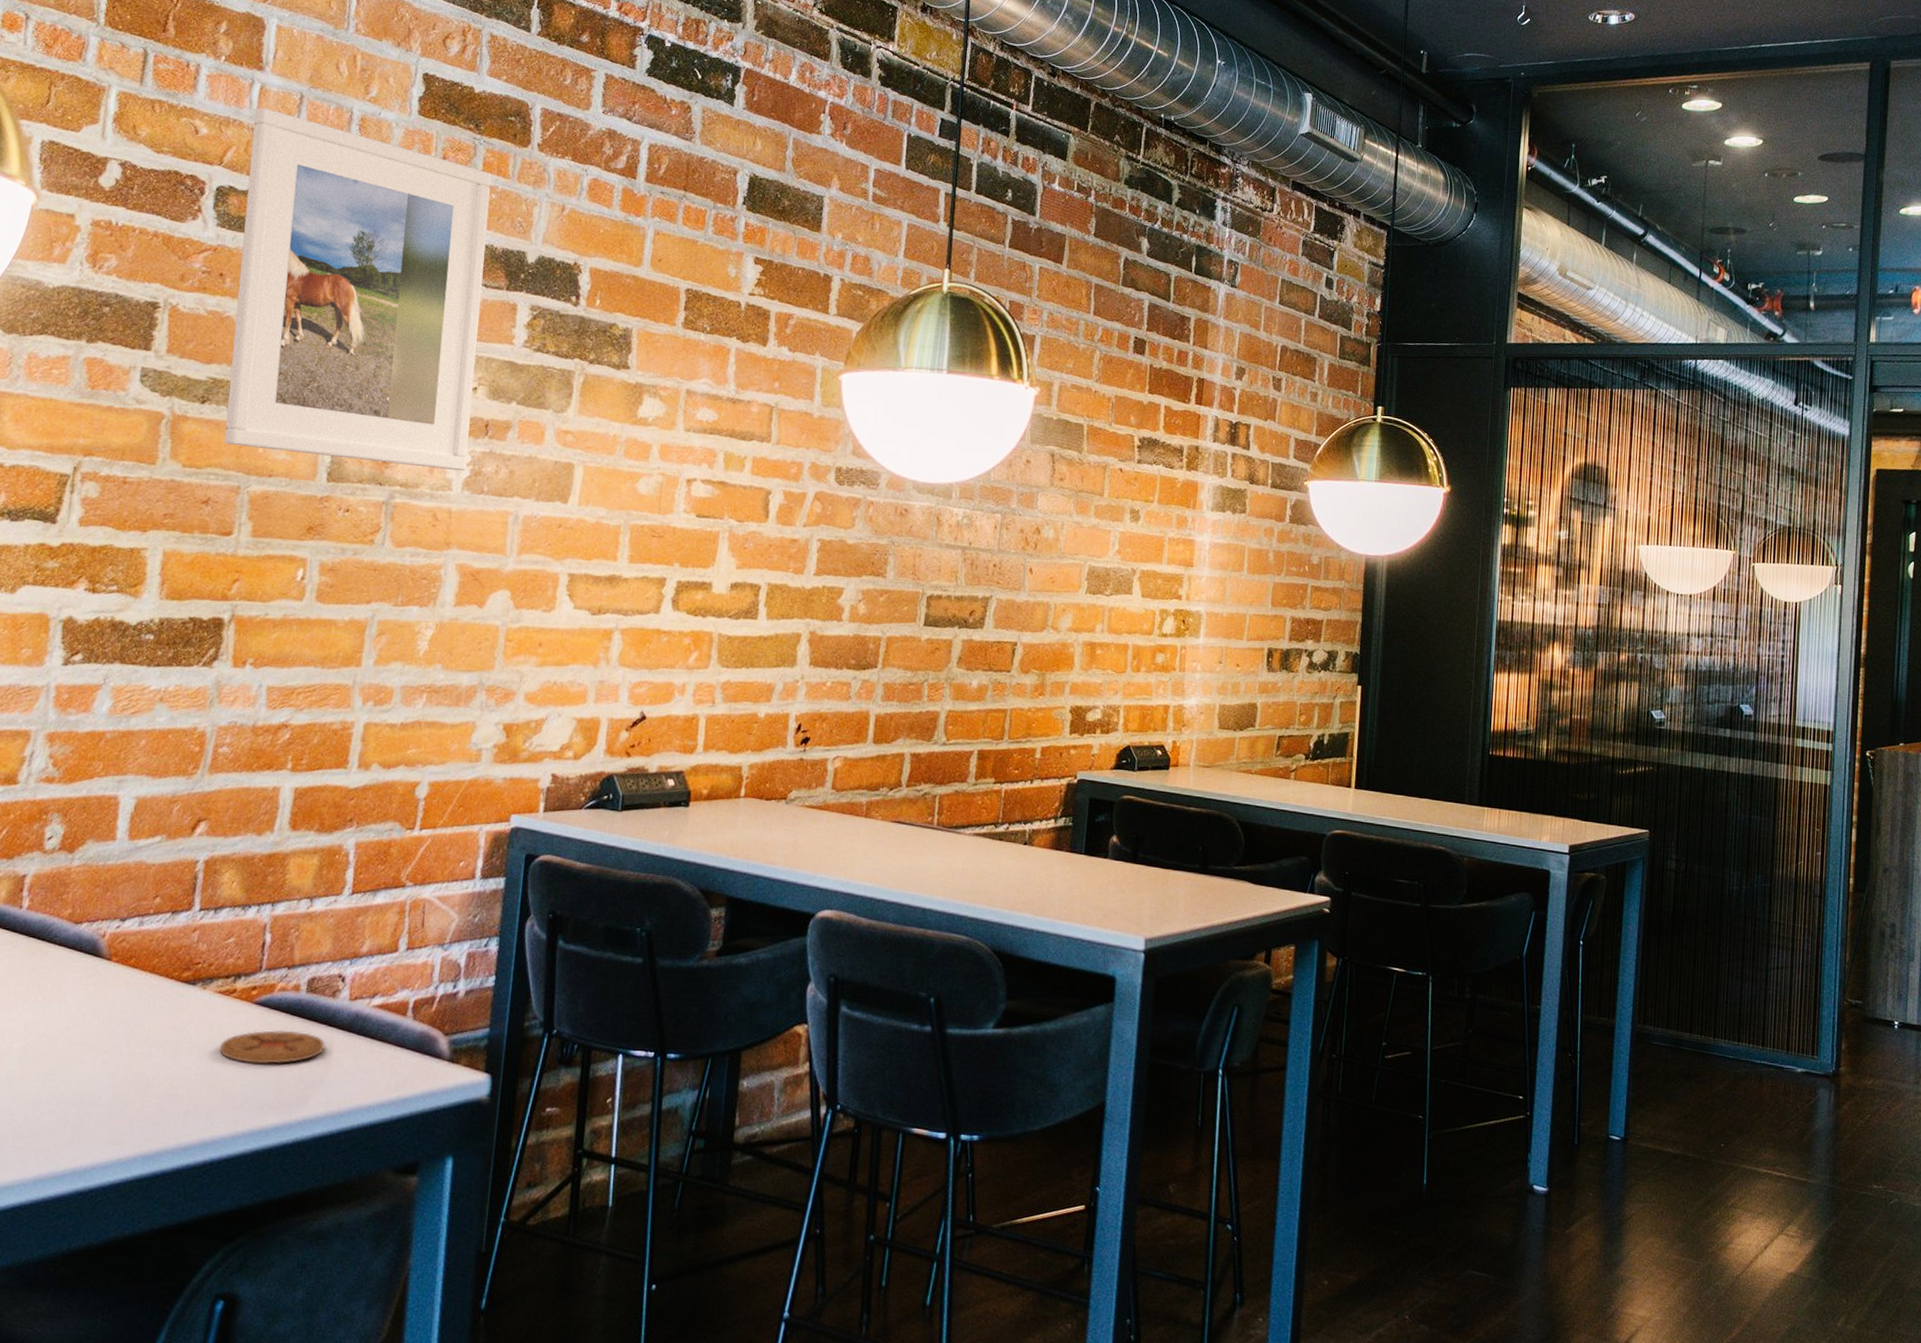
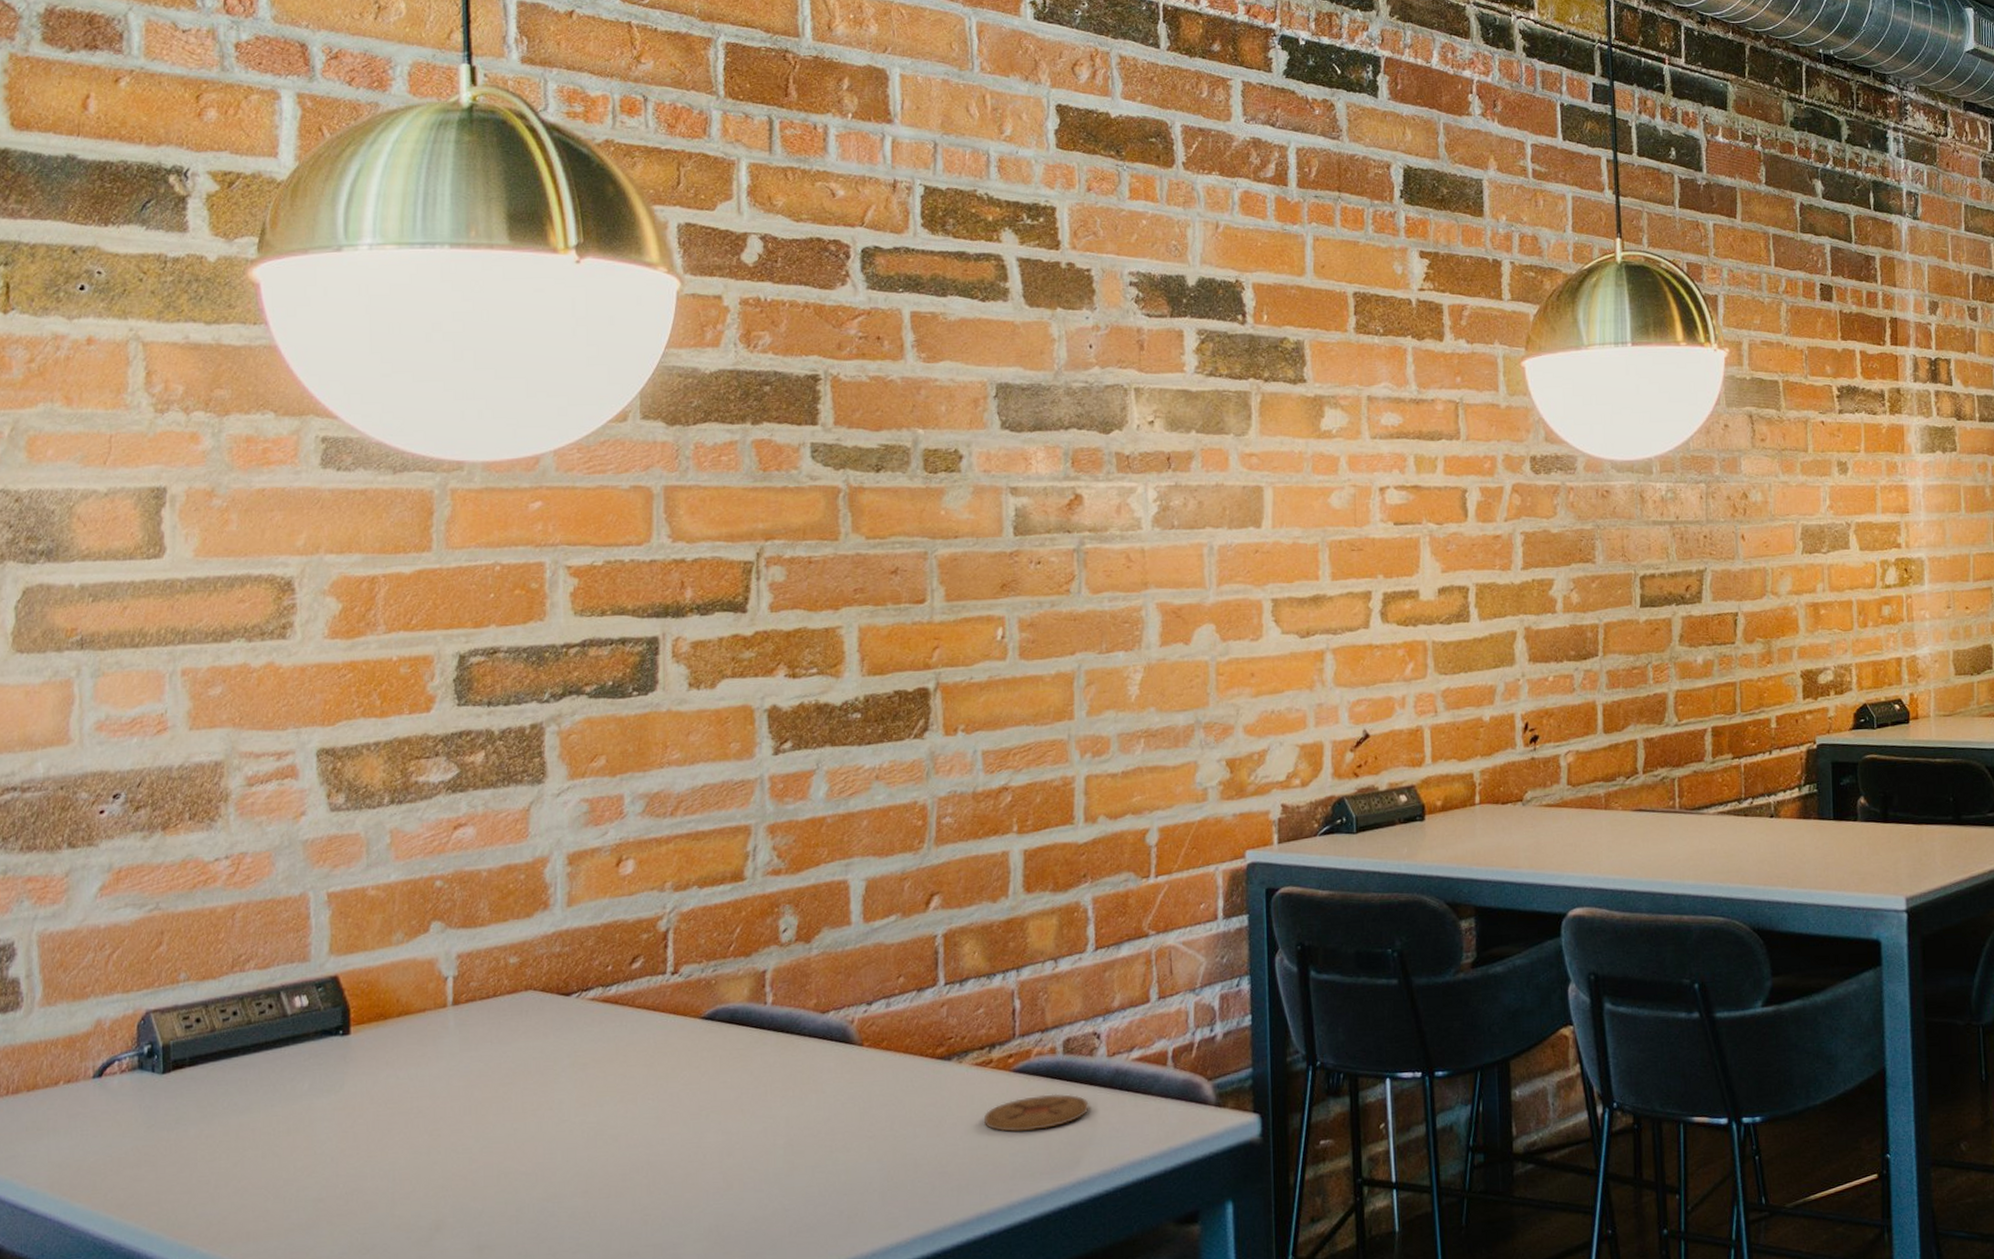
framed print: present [224,108,492,471] -> none [890,162,1154,511]

